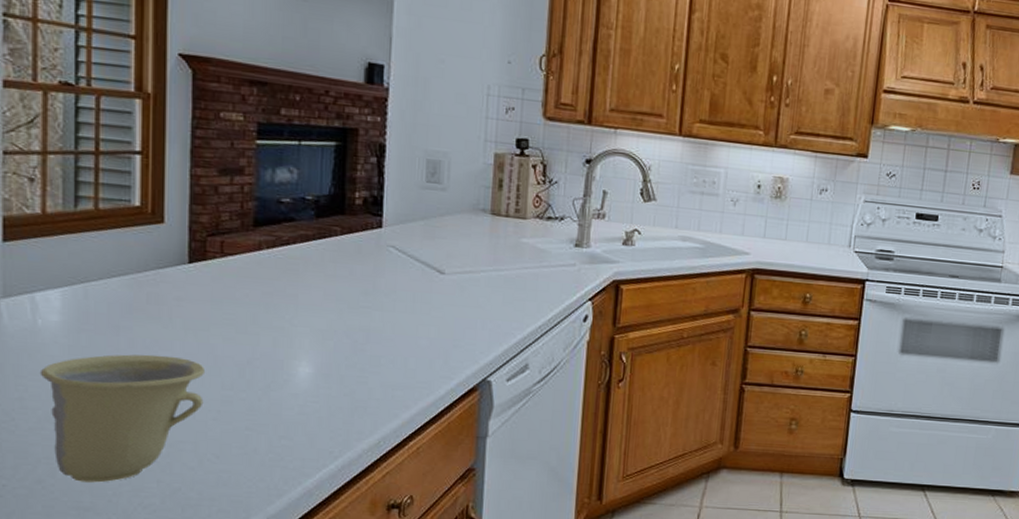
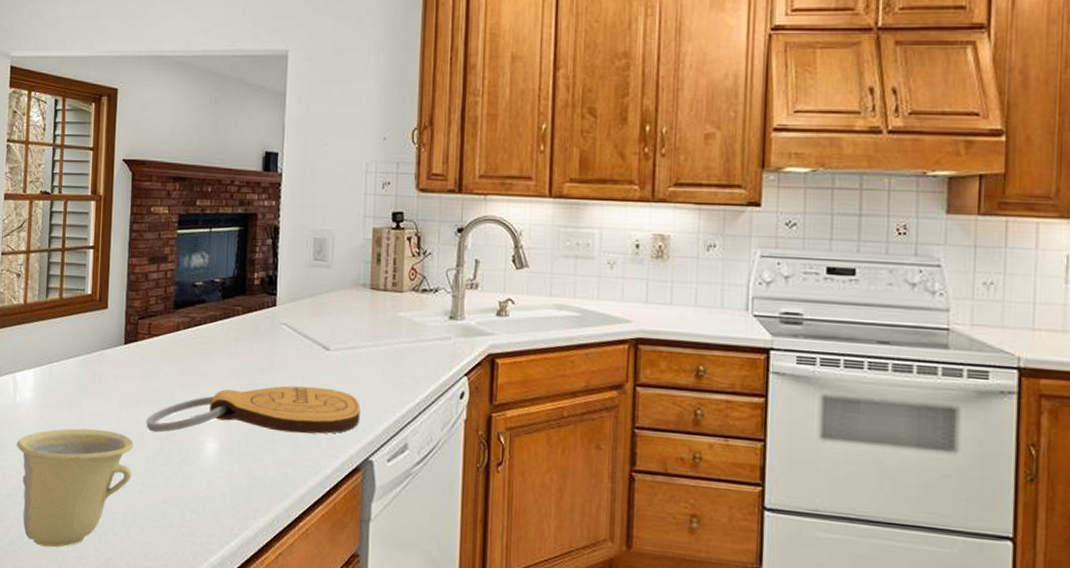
cutting board: none [220,309,479,358] -> present [146,385,361,434]

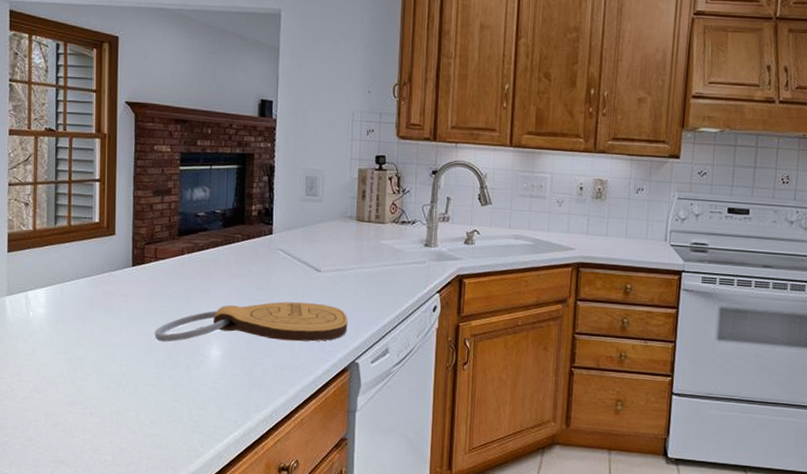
cup: present [16,428,134,548] -> none [31,339,144,442]

